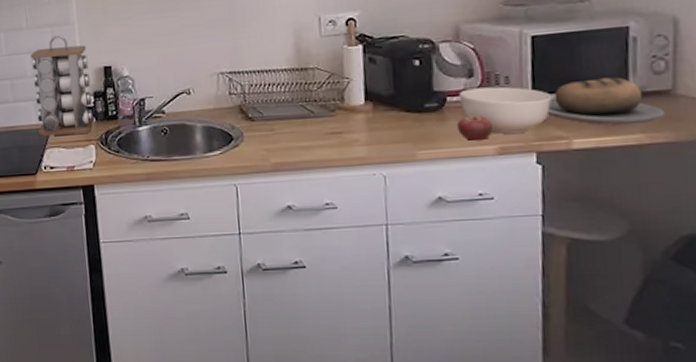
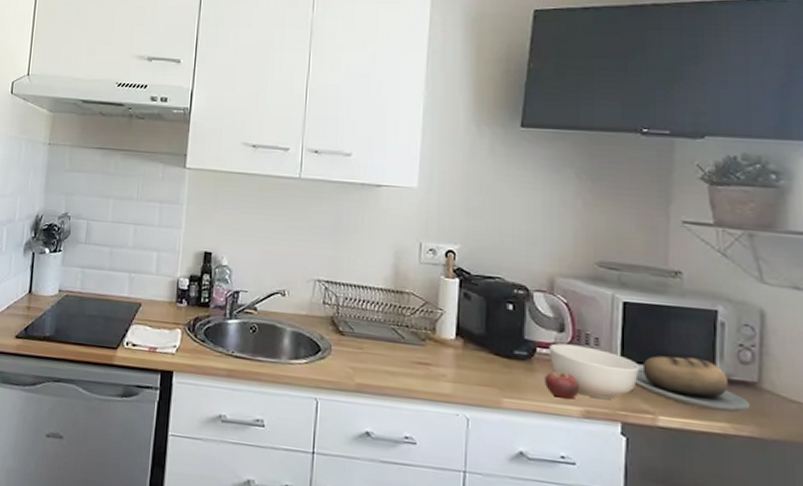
spice rack: present [30,35,94,137] -> none [128,212,191,316]

